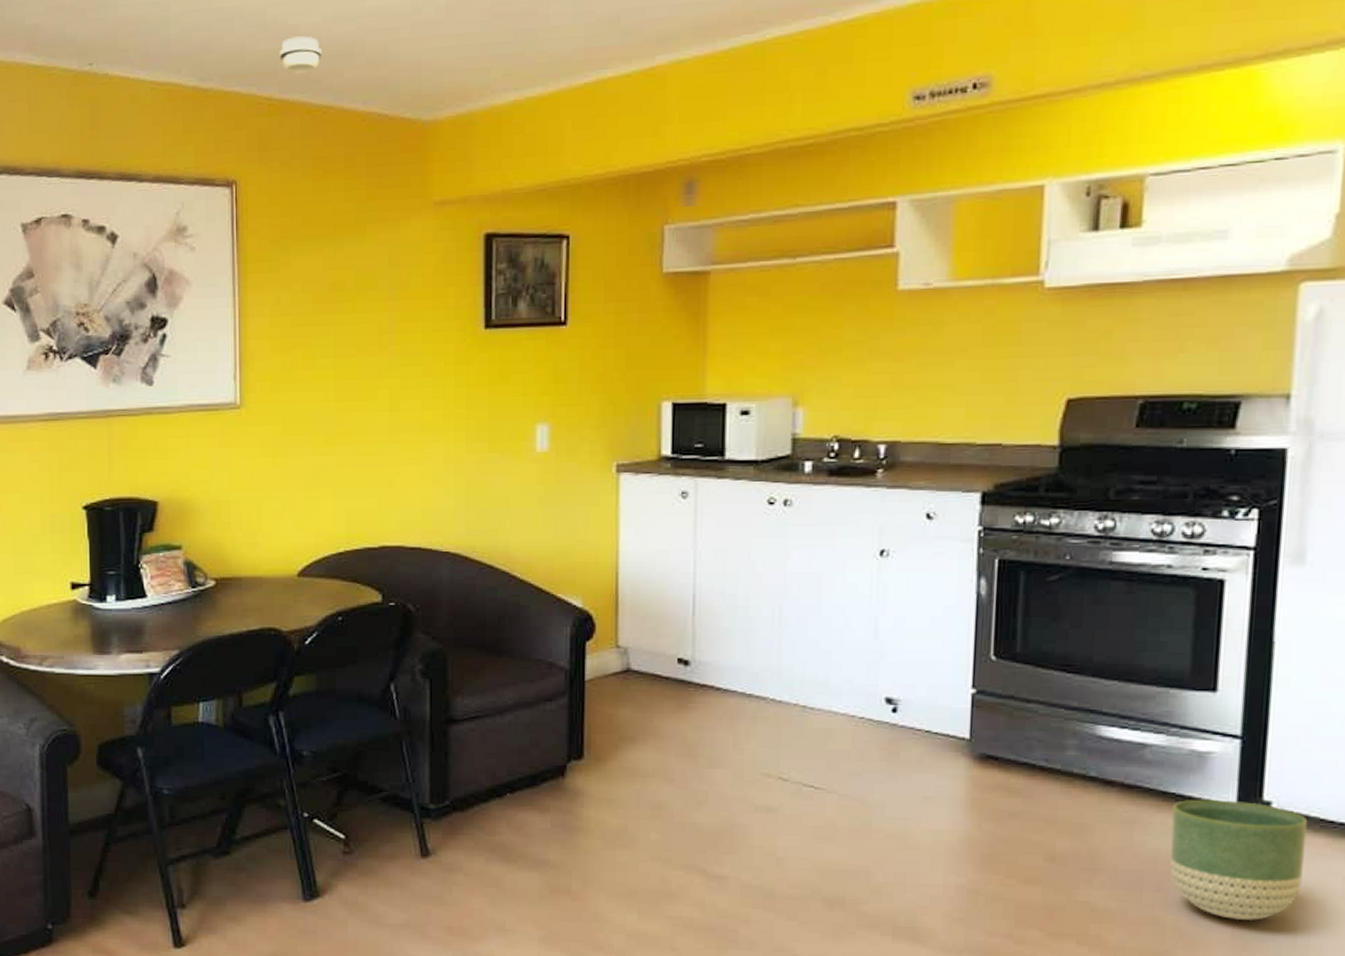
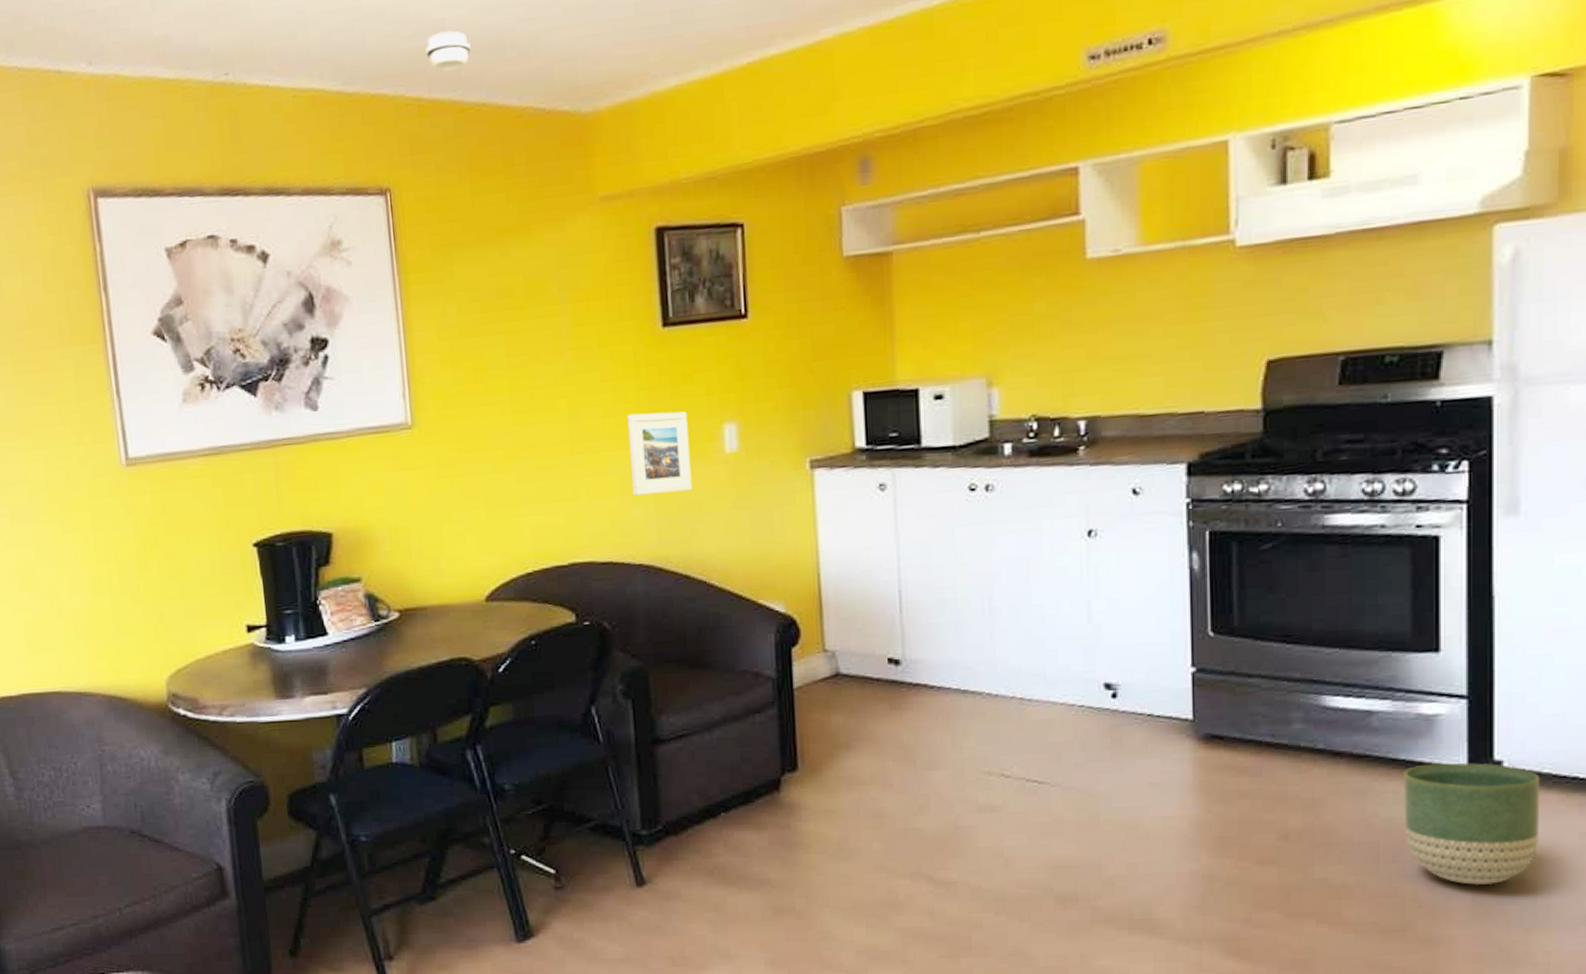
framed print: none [445,408,502,487] -> present [627,411,692,496]

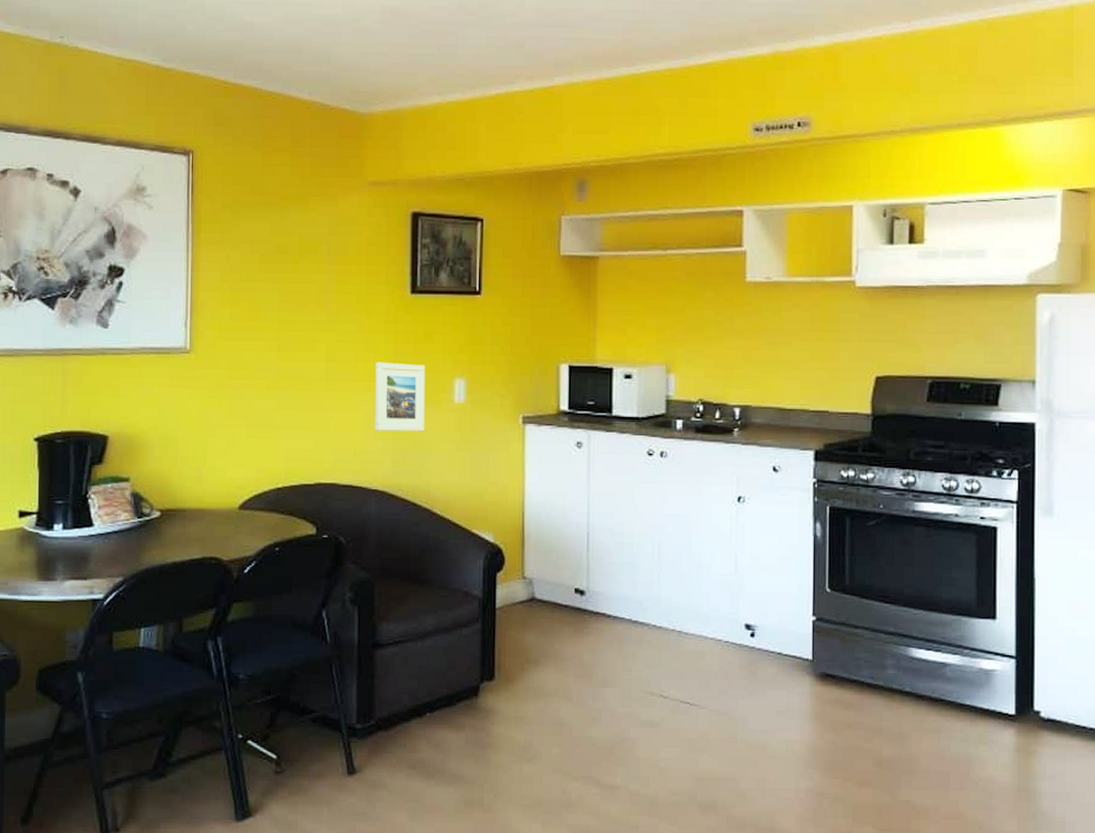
smoke detector: present [426,30,471,72] -> none [235,32,273,64]
planter: present [1404,762,1541,886] -> none [968,710,1067,814]

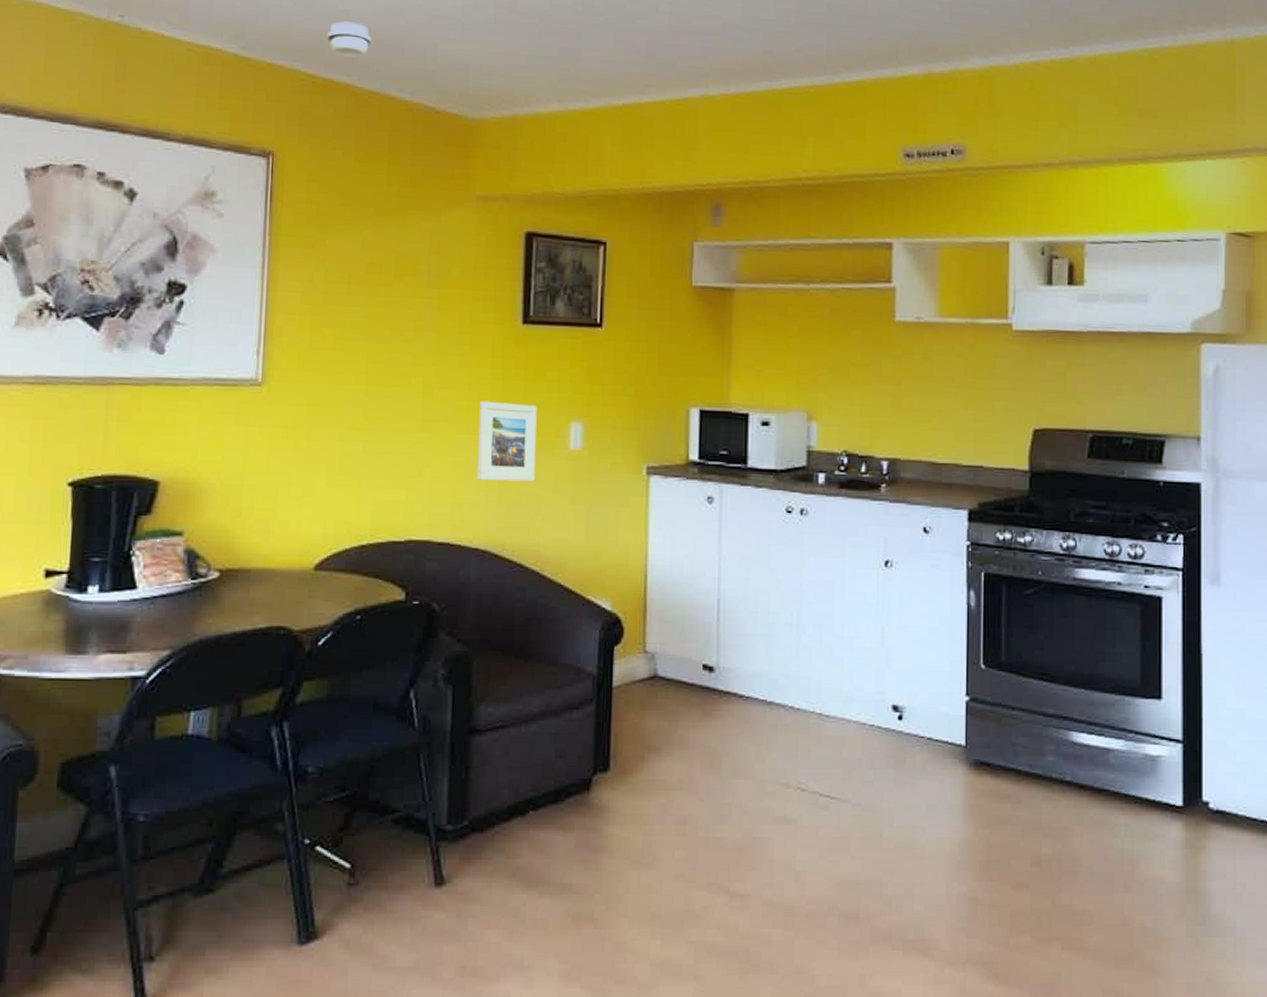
smoke detector: none [235,32,273,64] -> present [327,21,371,58]

